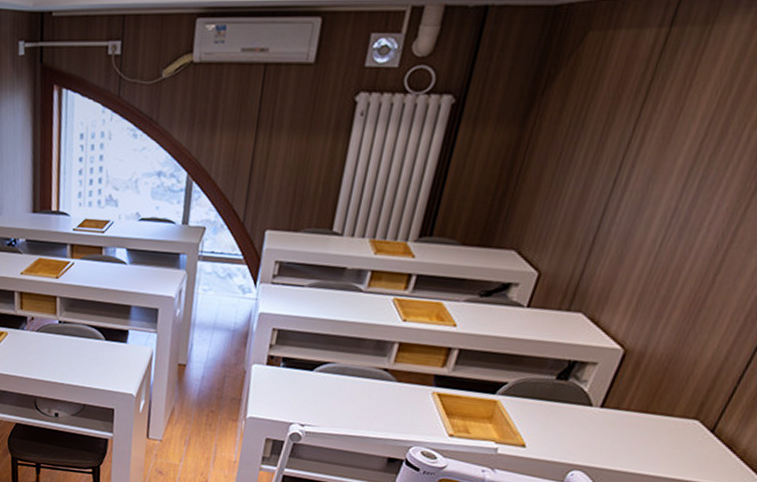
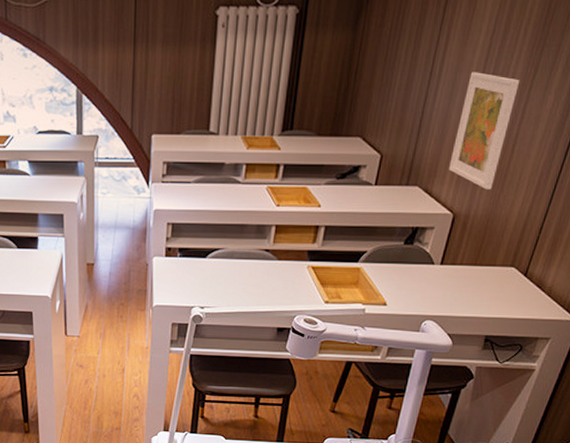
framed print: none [625,183,735,325] -> present [449,72,520,190]

